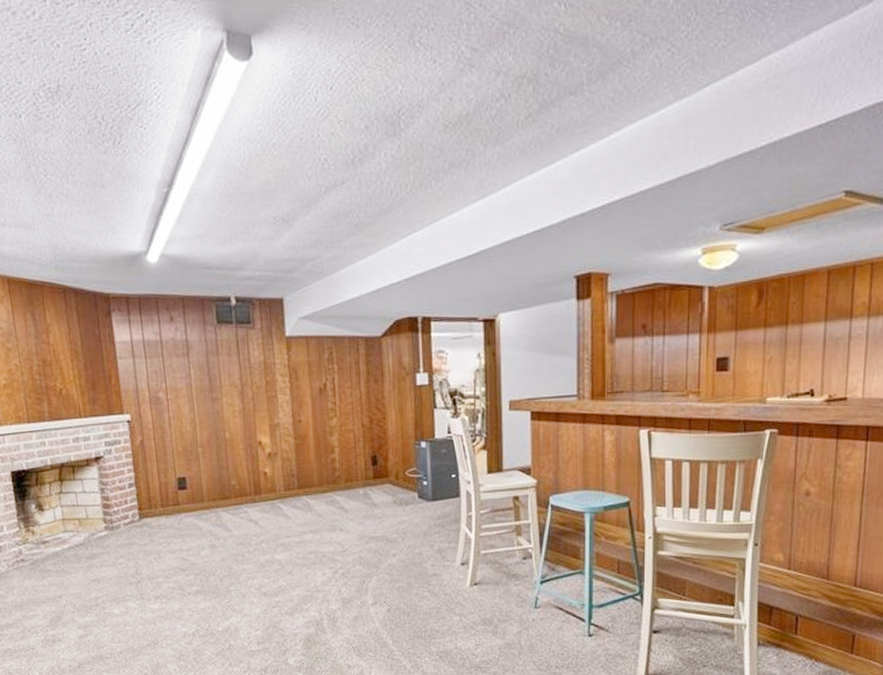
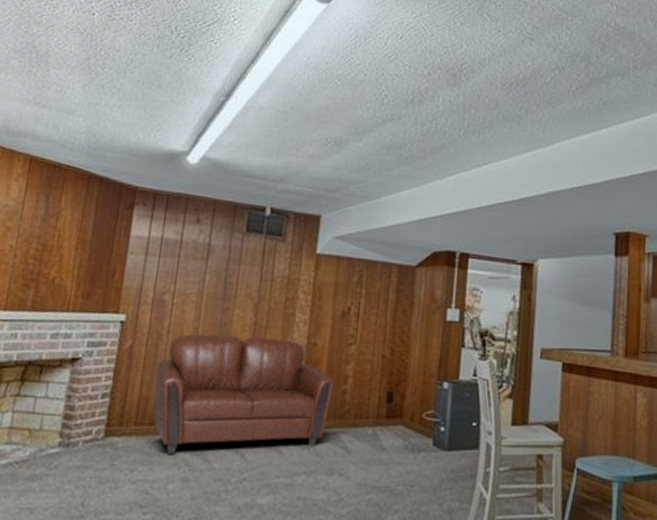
sofa: none [168,420,324,528] -> present [153,334,335,455]

